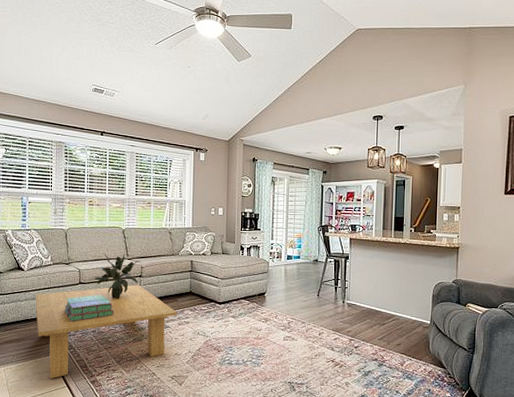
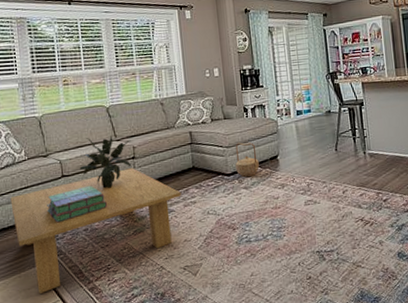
basket: none [227,276,248,308] -> present [235,142,259,178]

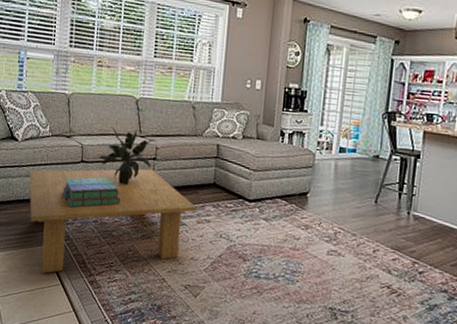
basket: present [235,142,259,178] -> none [259,168,286,209]

